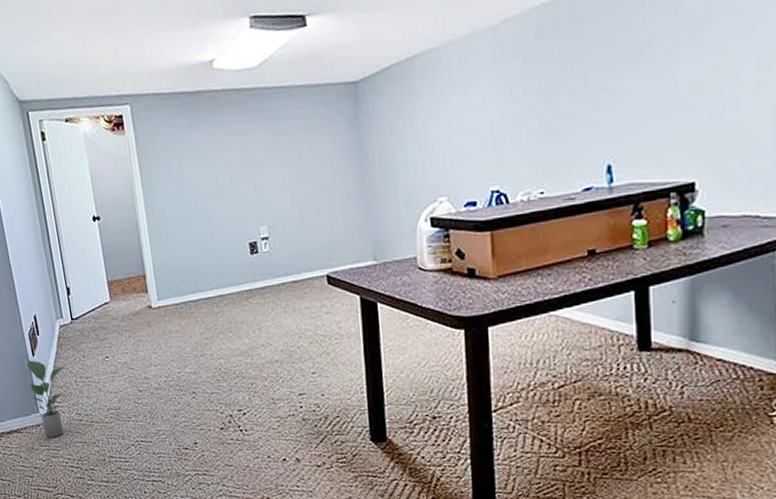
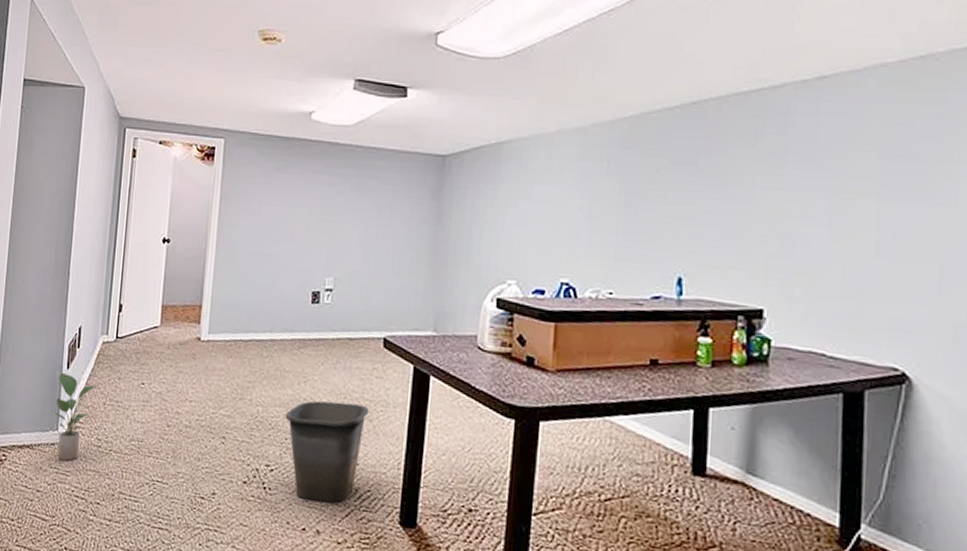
waste bin: none [246,341,325,434] -> present [285,400,369,503]

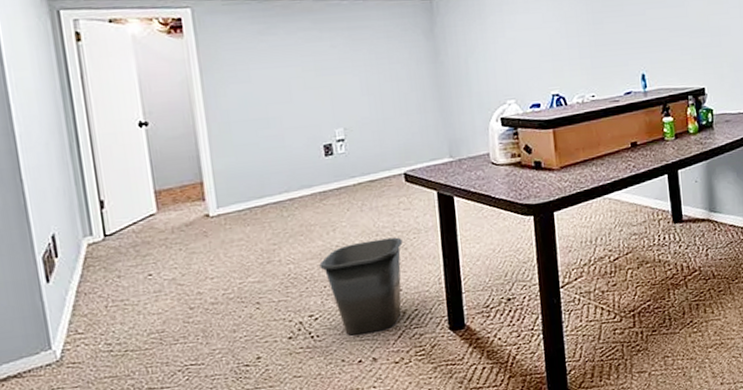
potted plant: present [52,372,98,461] -> none [37,287,93,378]

